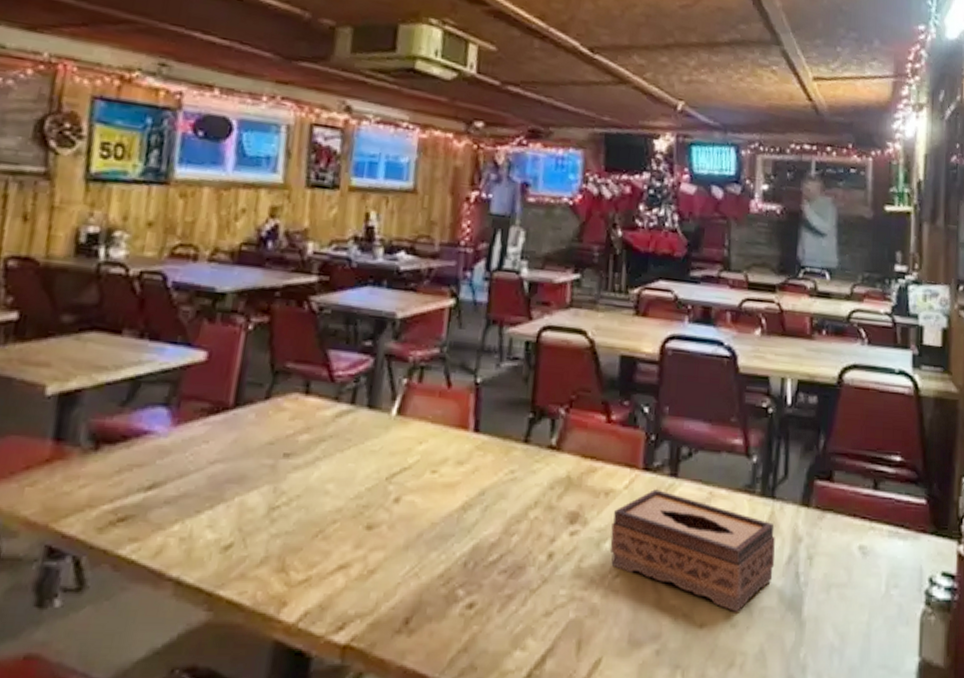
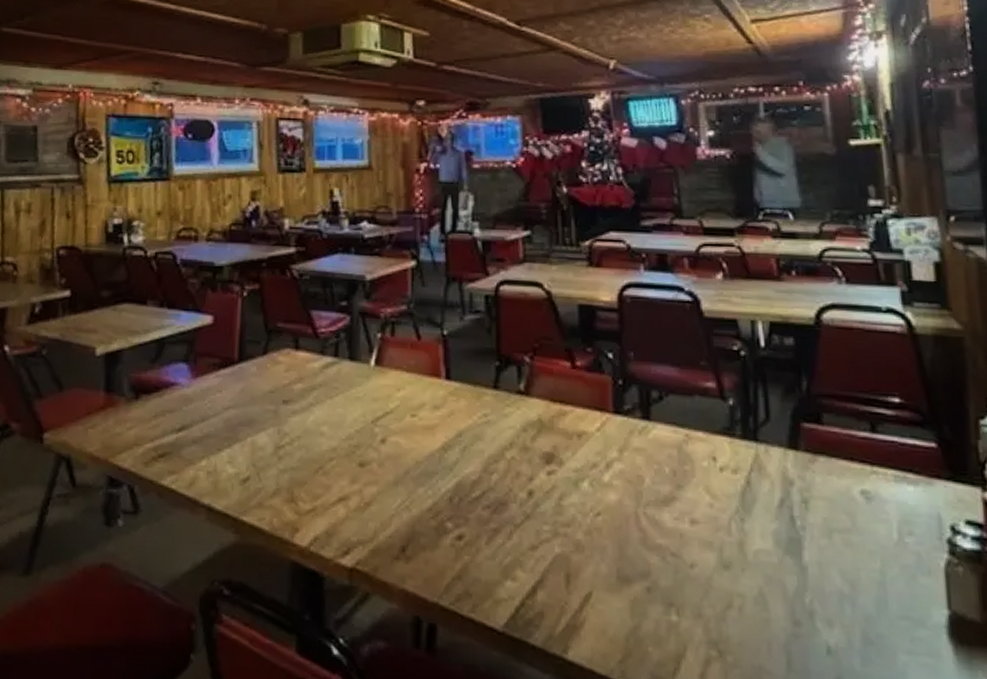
tissue box: present [610,489,775,612] -> none [588,432,766,554]

